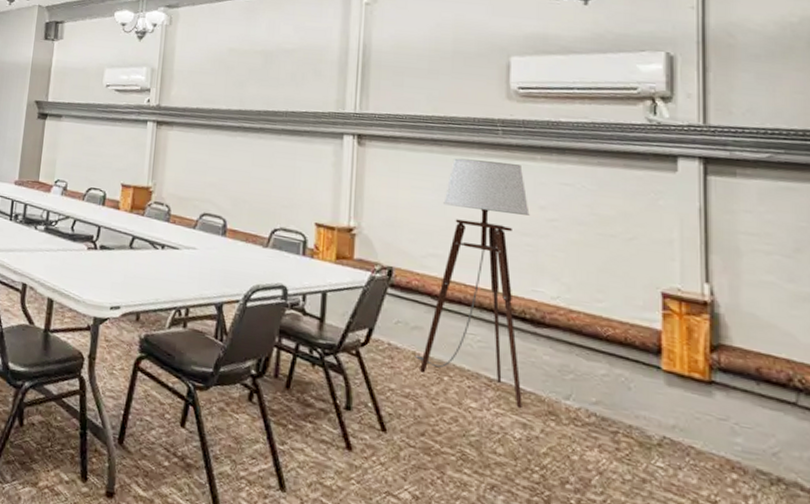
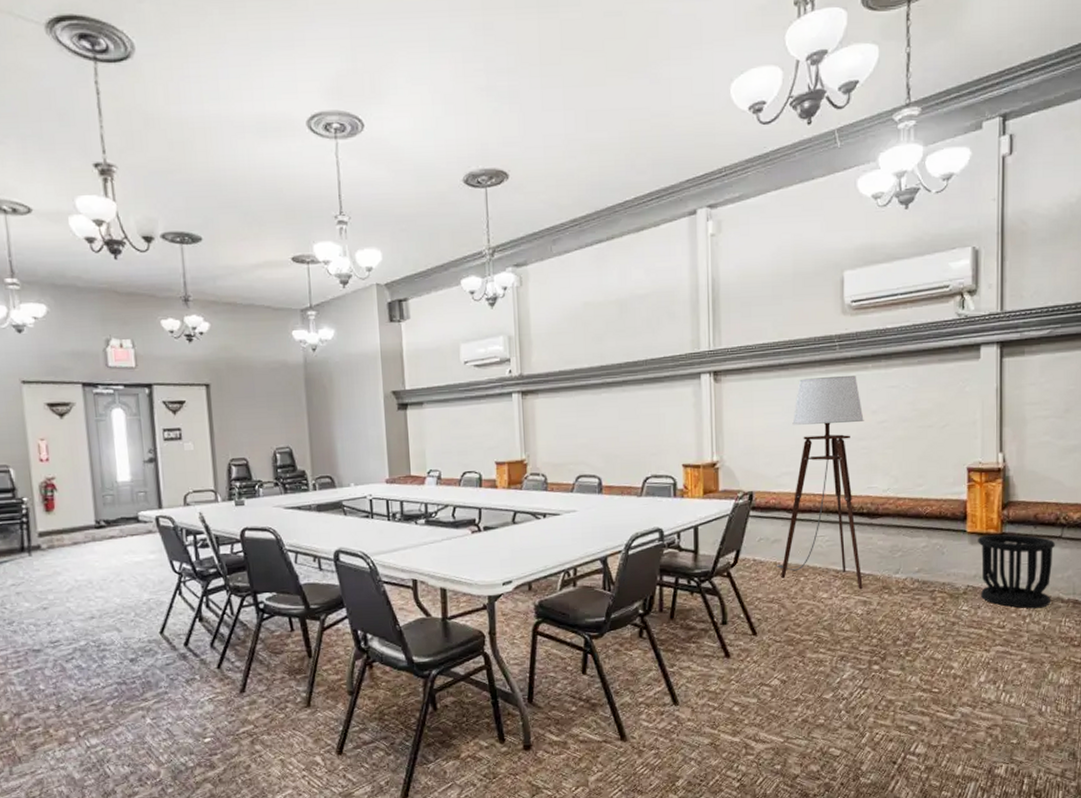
wastebasket: none [677,378,789,491] -> present [978,534,1056,609]

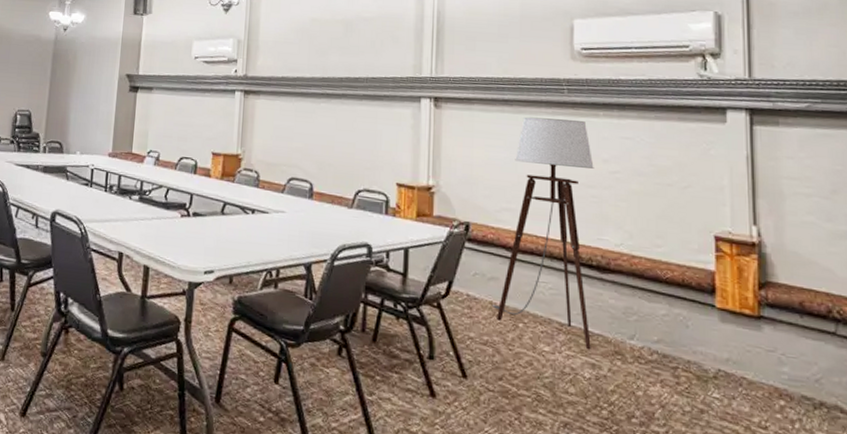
wastebasket: present [978,534,1056,609] -> none [730,314,829,415]

